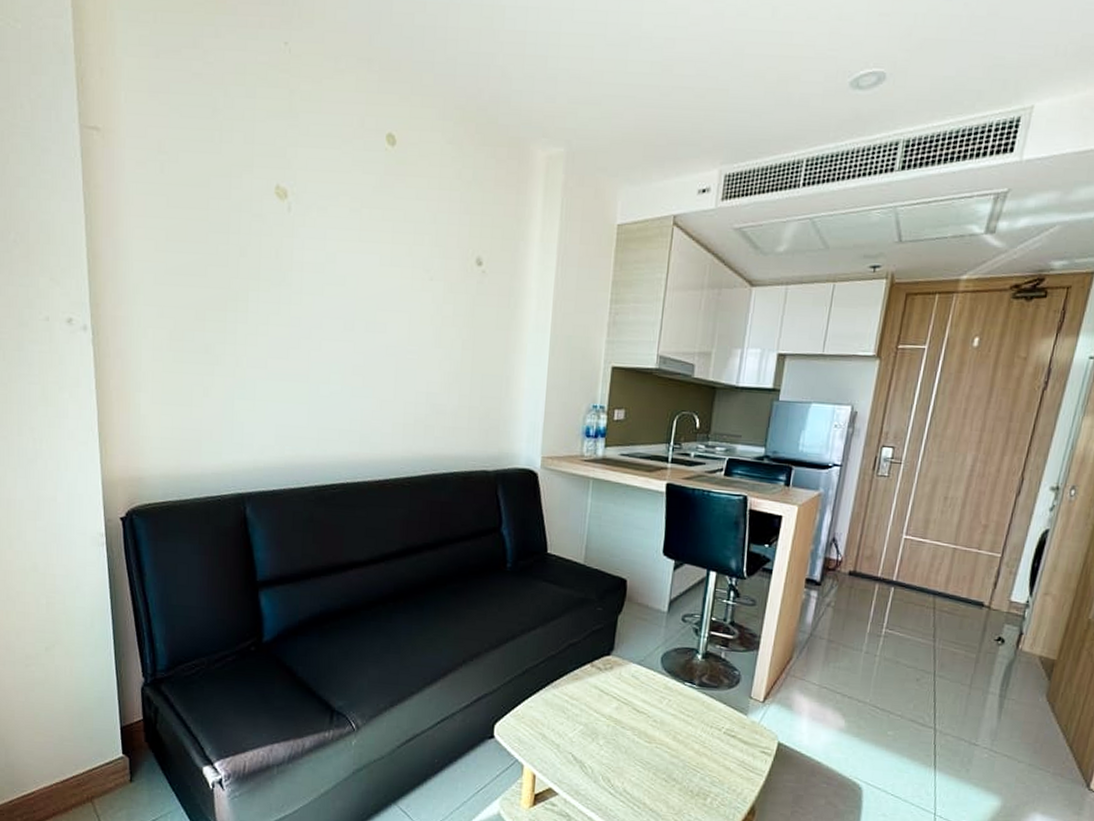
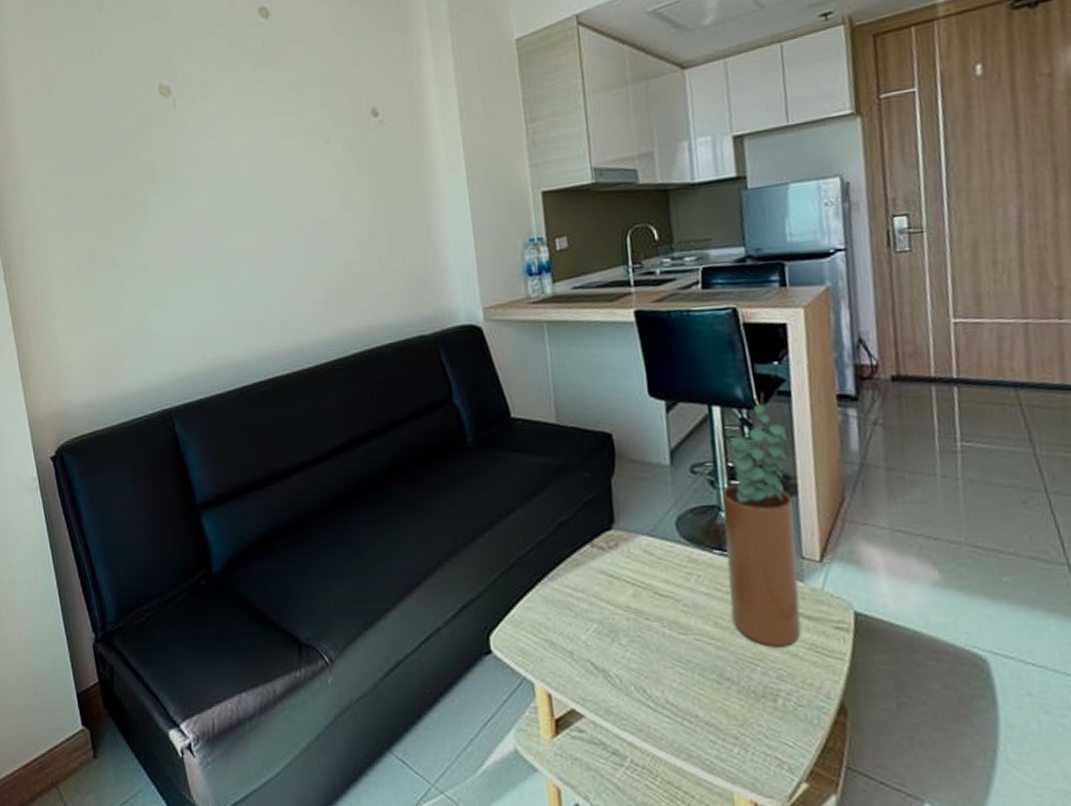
vase: none [688,566,763,762] -> present [721,392,802,648]

